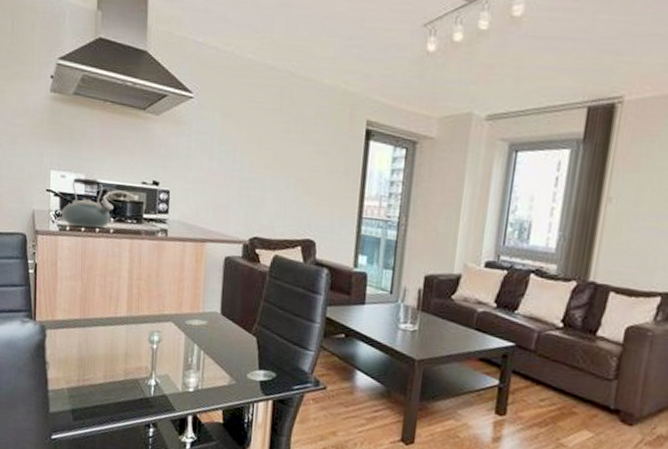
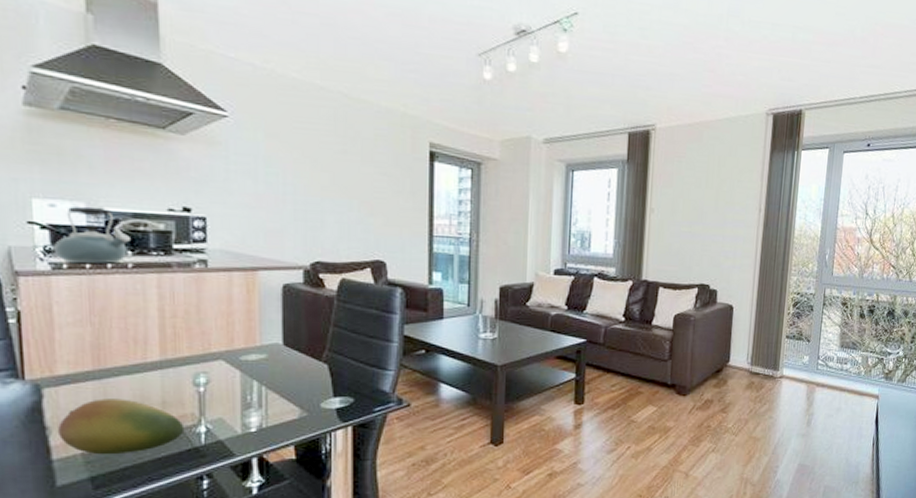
fruit: none [54,344,140,394] -> present [58,398,185,455]

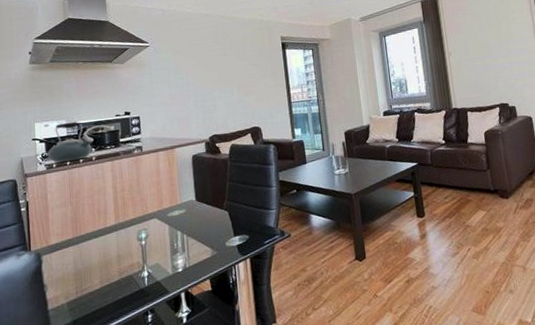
fruit: present [58,398,185,455] -> none [52,257,134,303]

